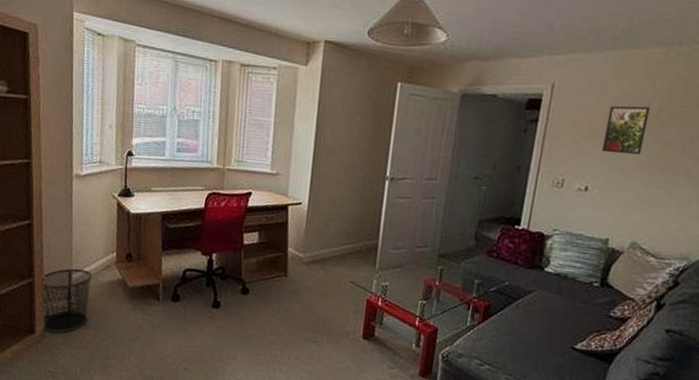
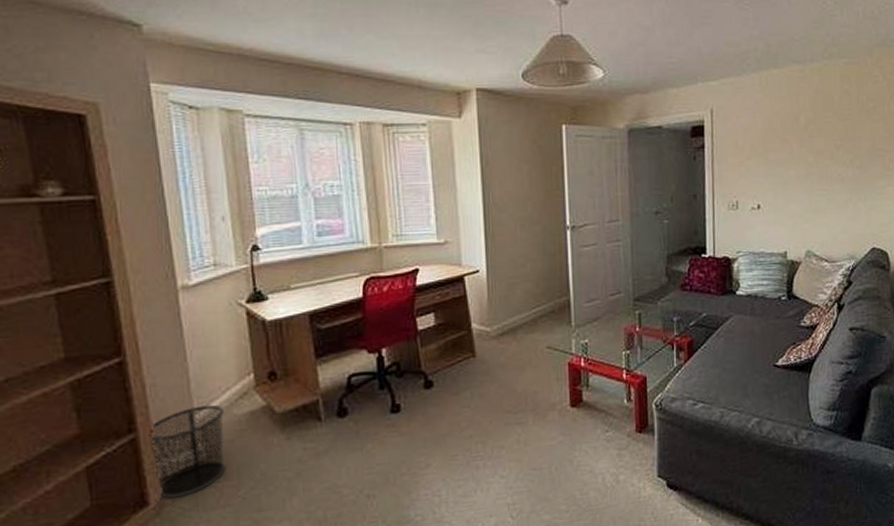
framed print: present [601,105,650,155] -> none [765,121,799,169]

